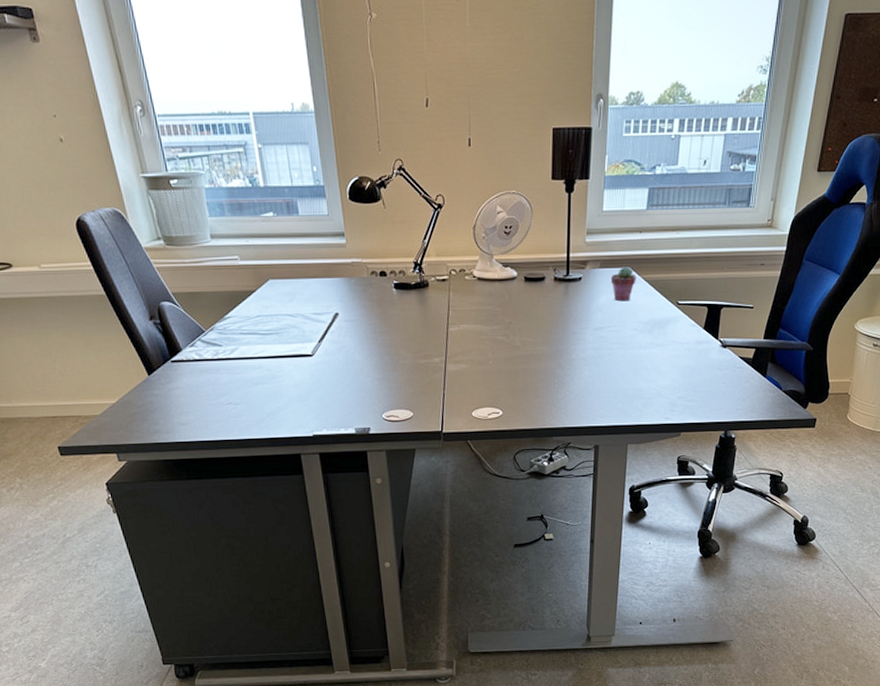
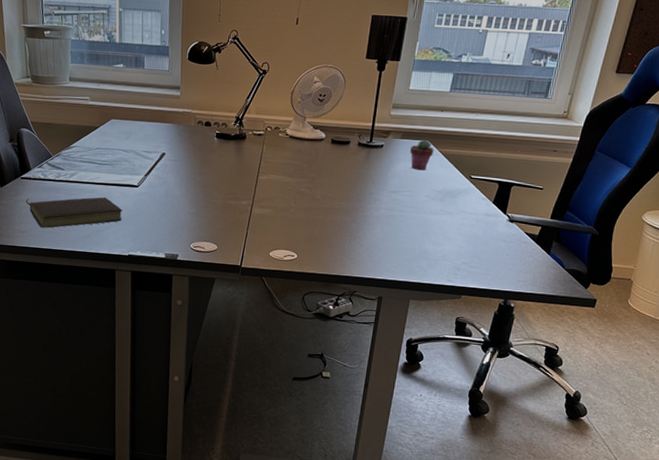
book: none [181,372,300,417] -> present [25,197,123,228]

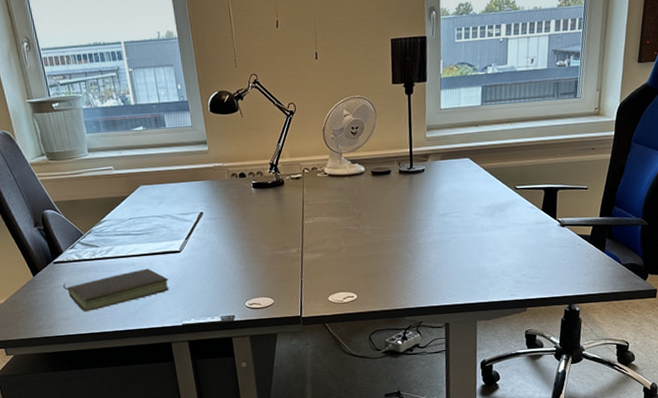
potted succulent: present [409,140,434,171] -> none [451,157,476,189]

